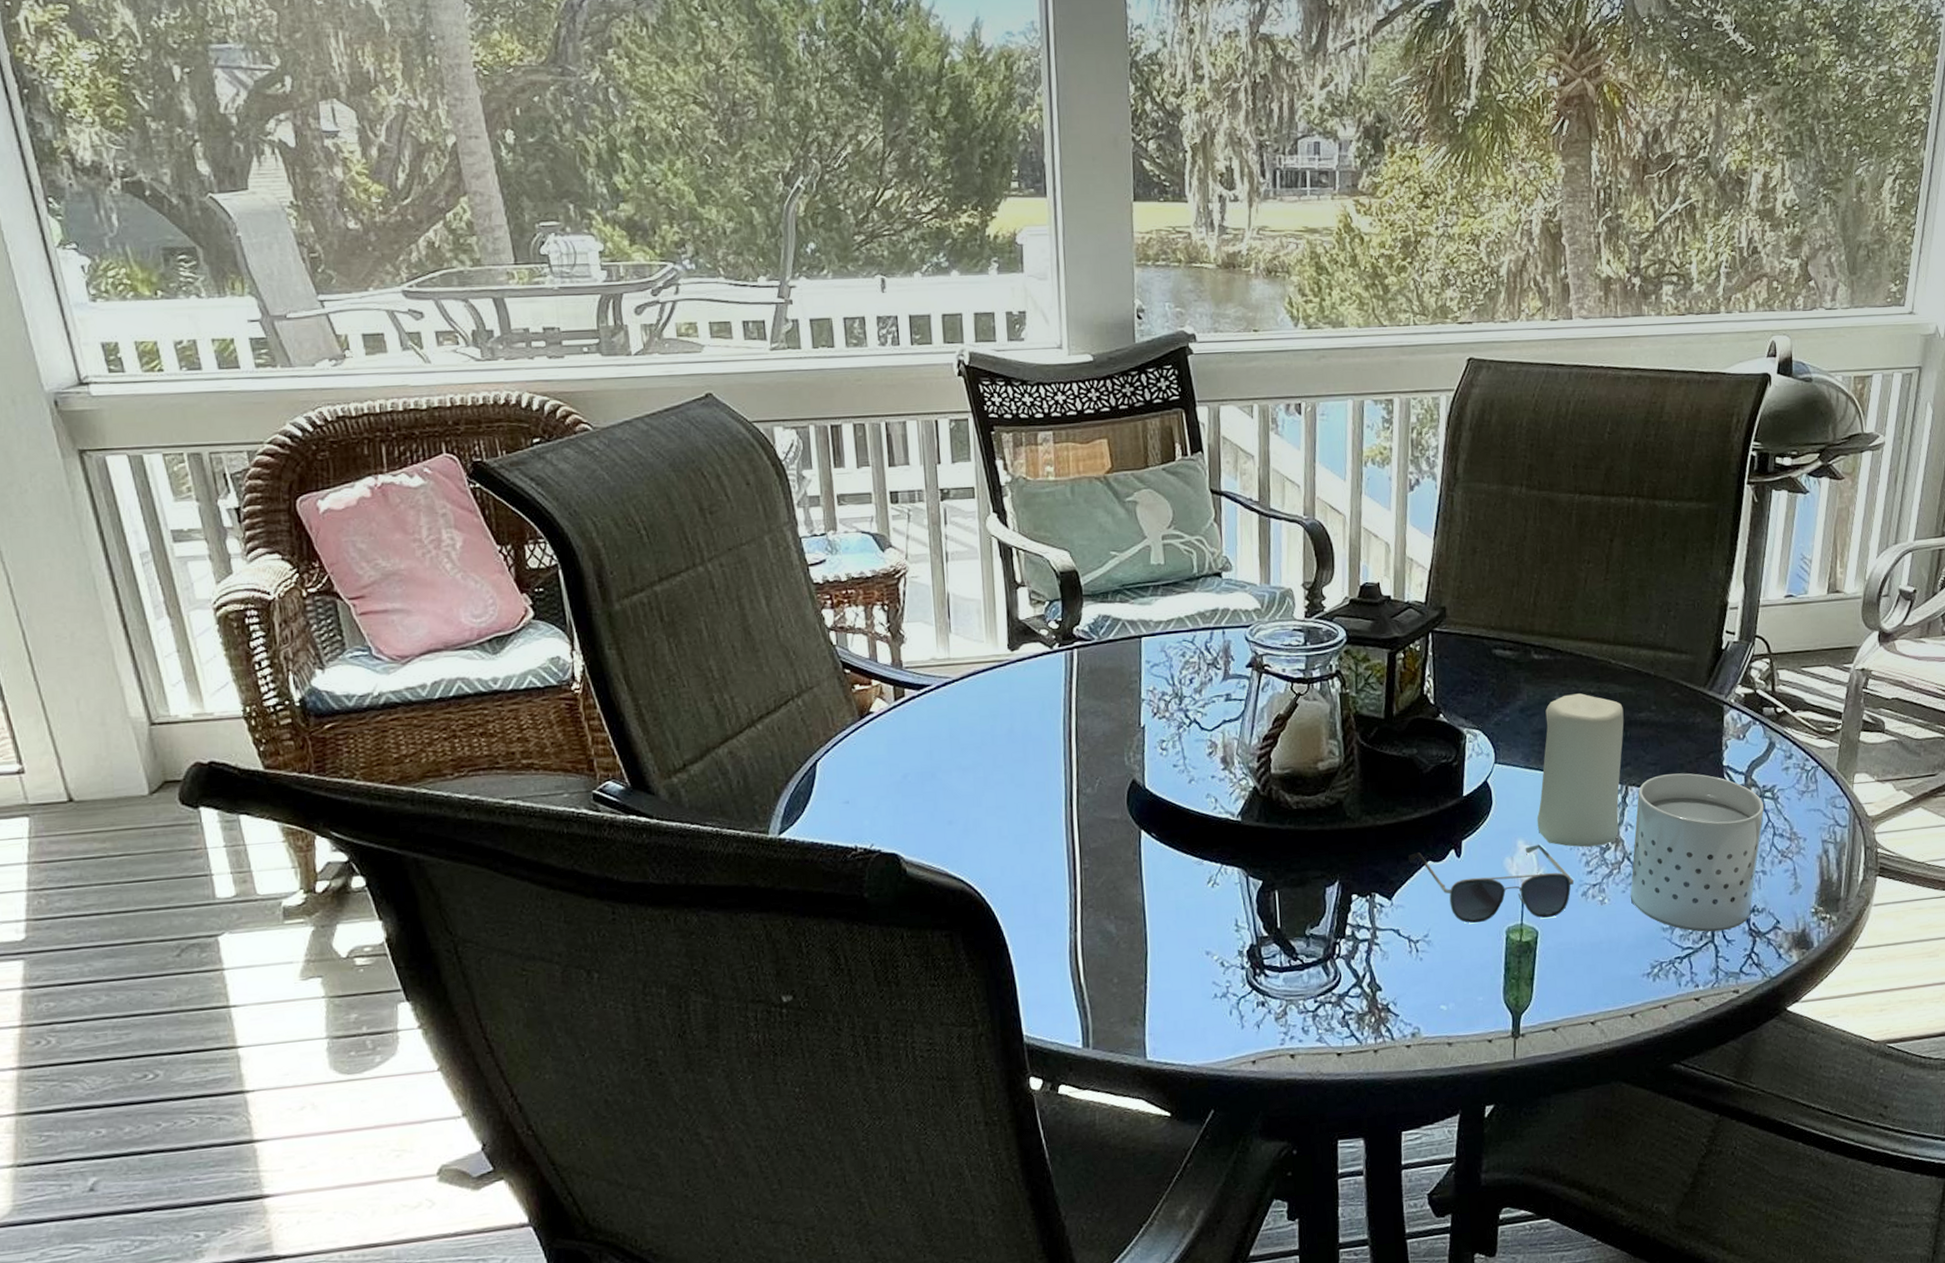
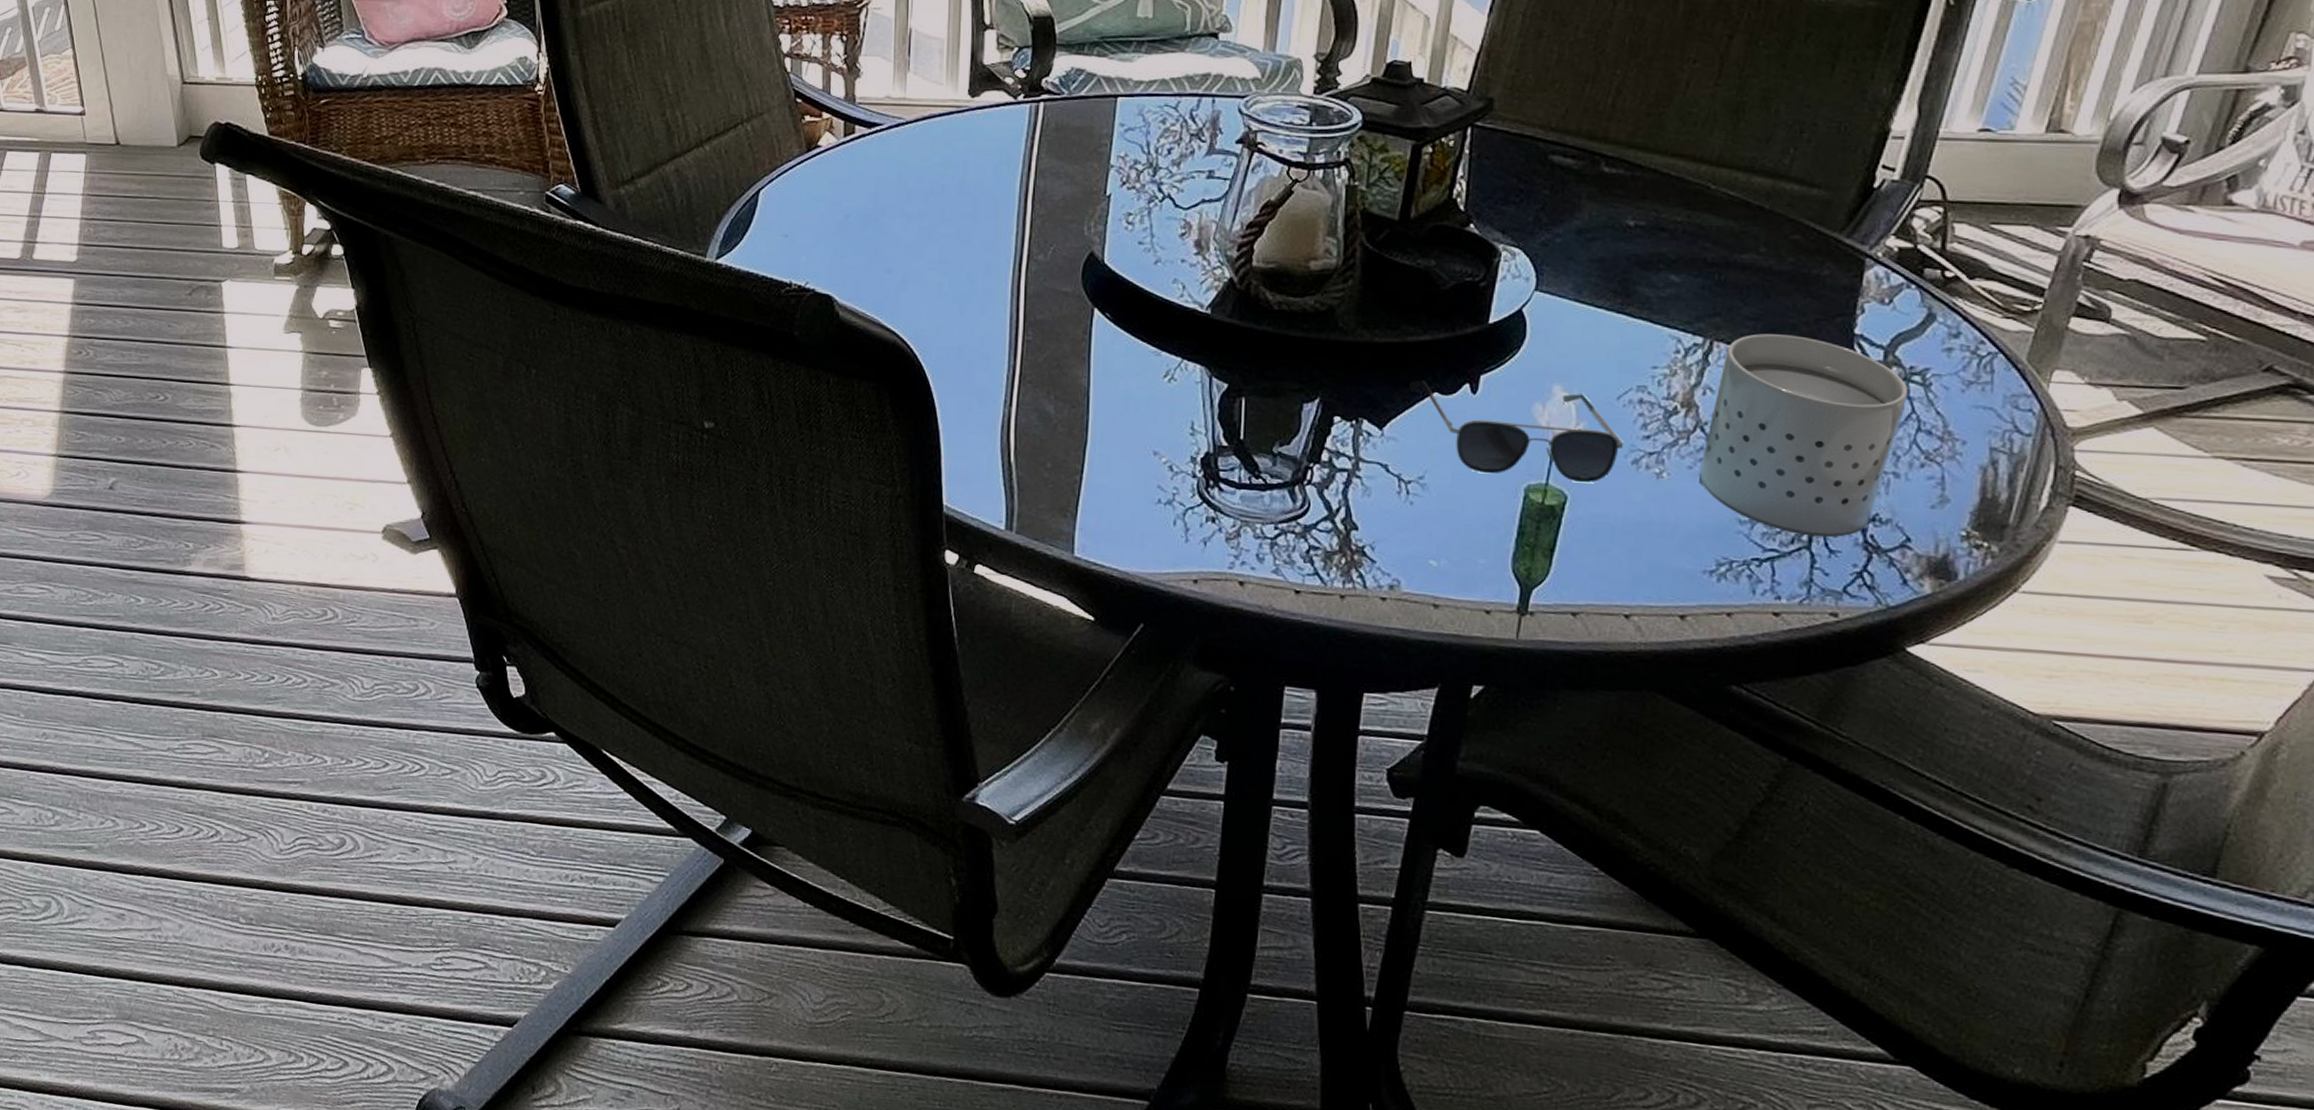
candle: present [1536,693,1624,847] -> none [1582,220,1720,408]

